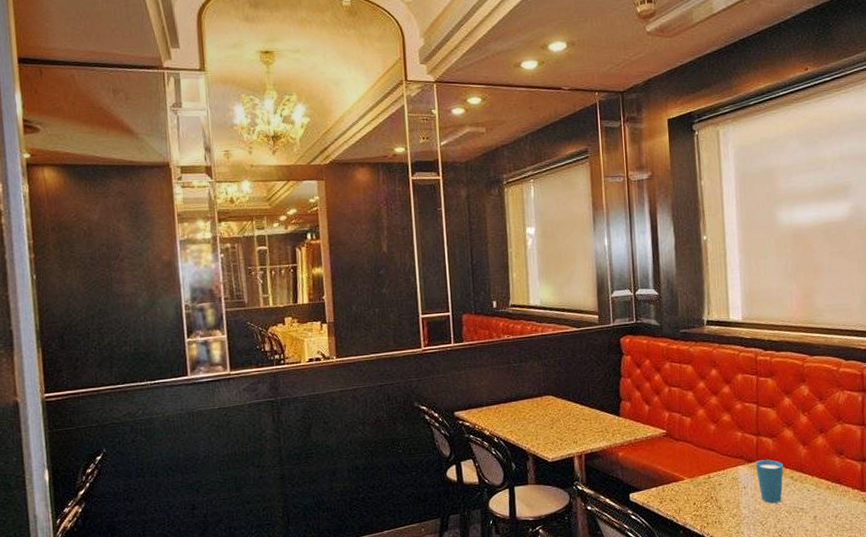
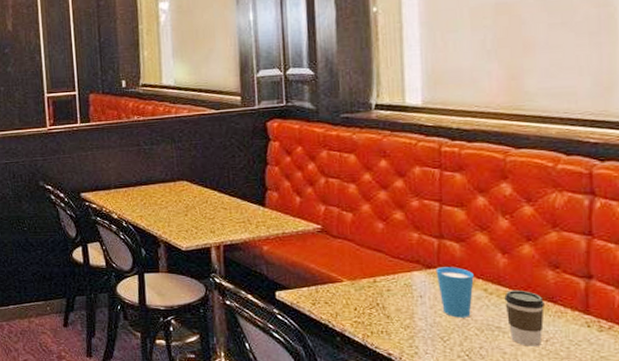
coffee cup: none [805,475,834,523] -> present [504,289,545,347]

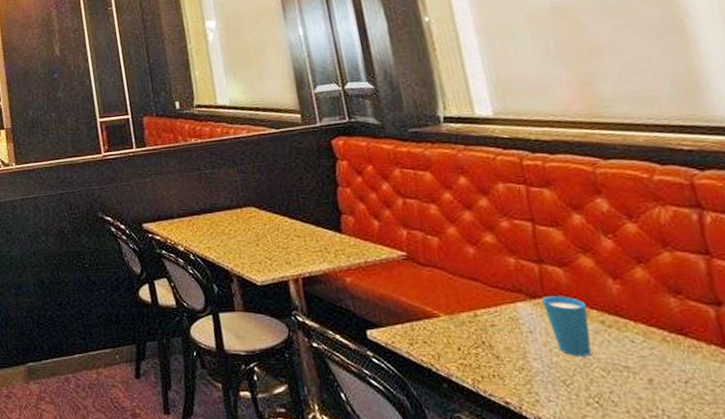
coffee cup: present [504,289,545,347] -> none [625,321,681,390]

